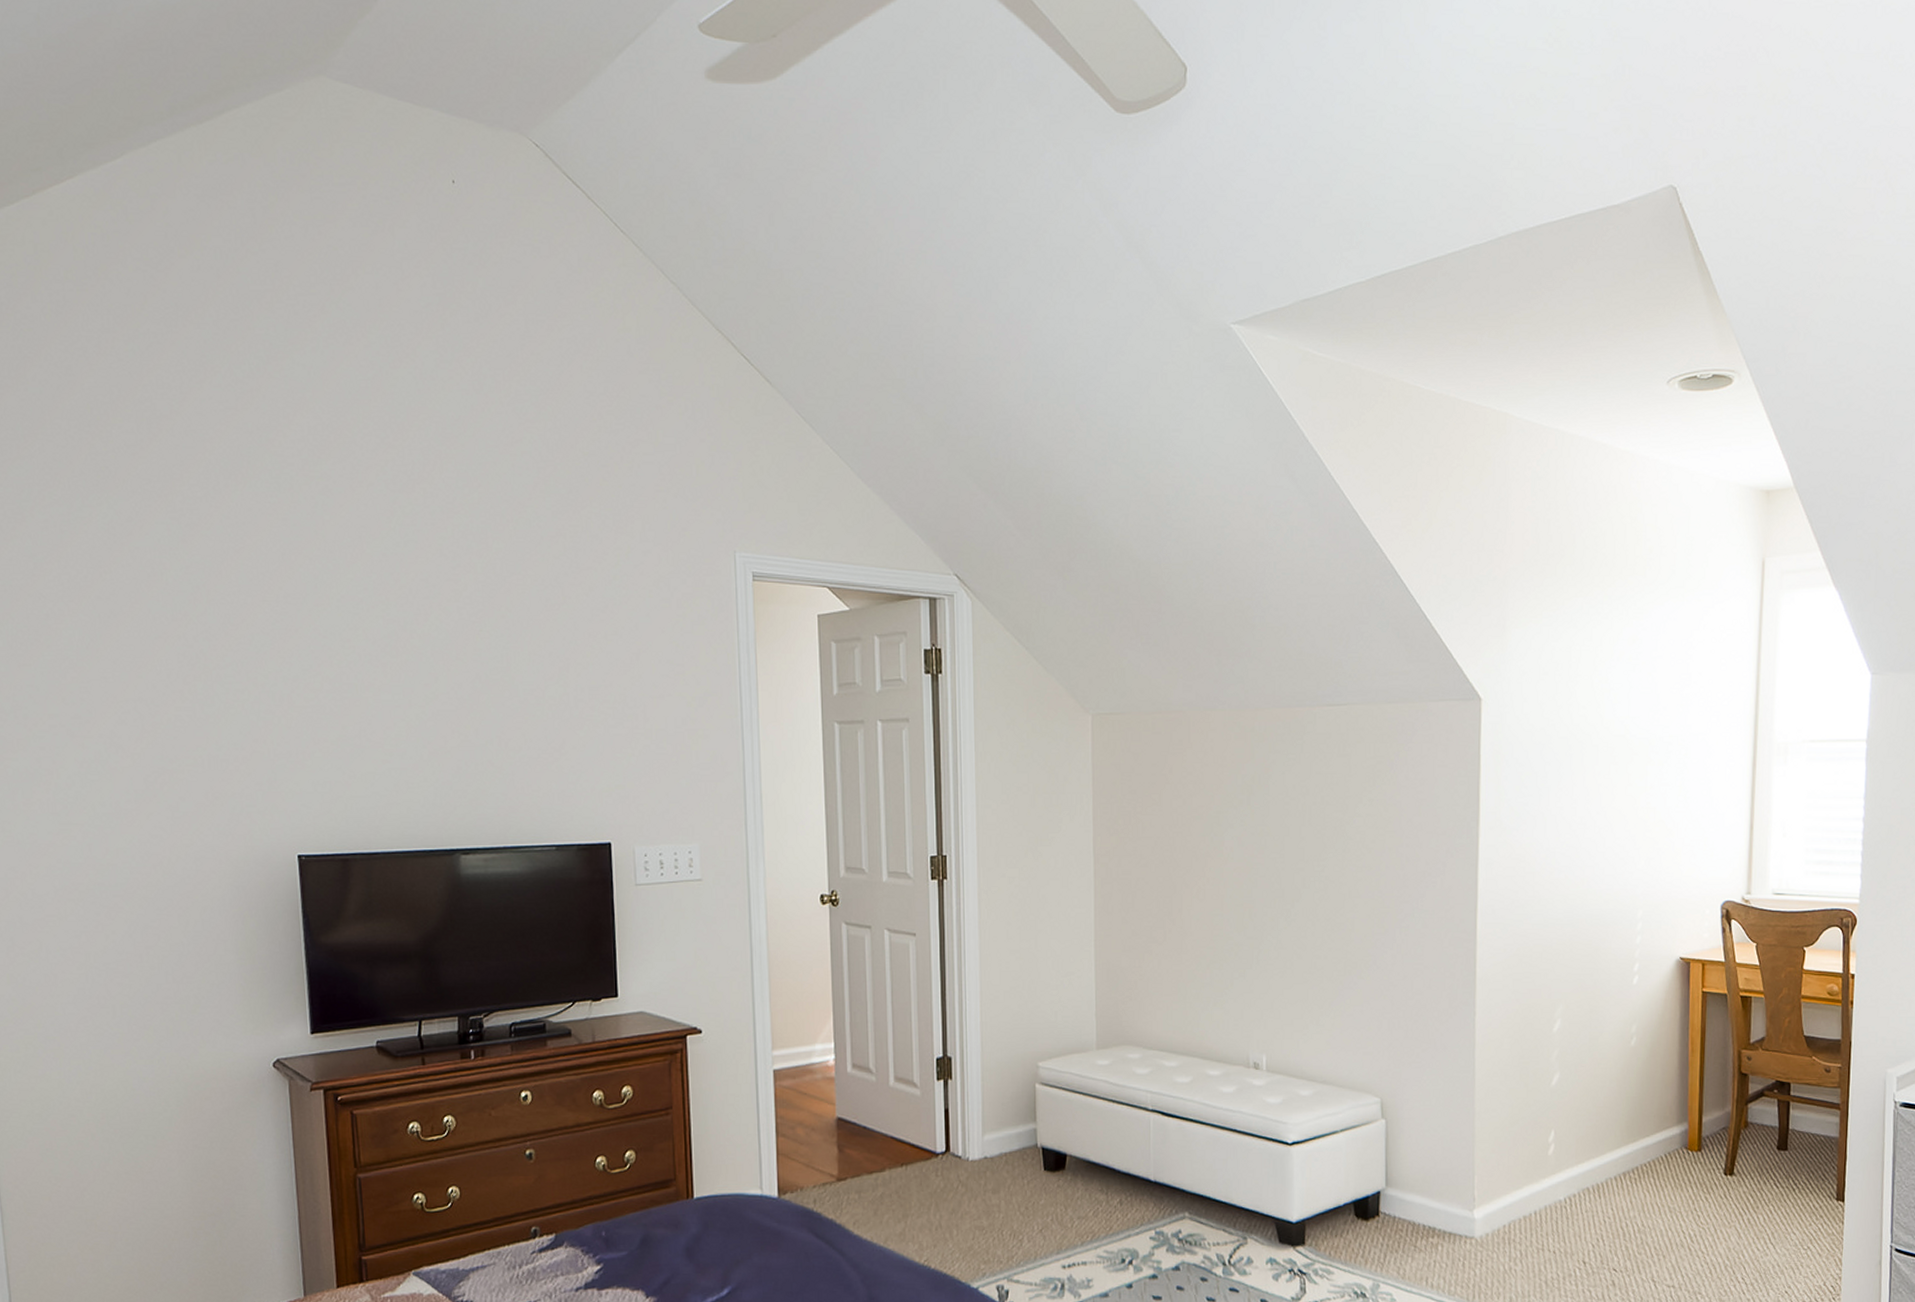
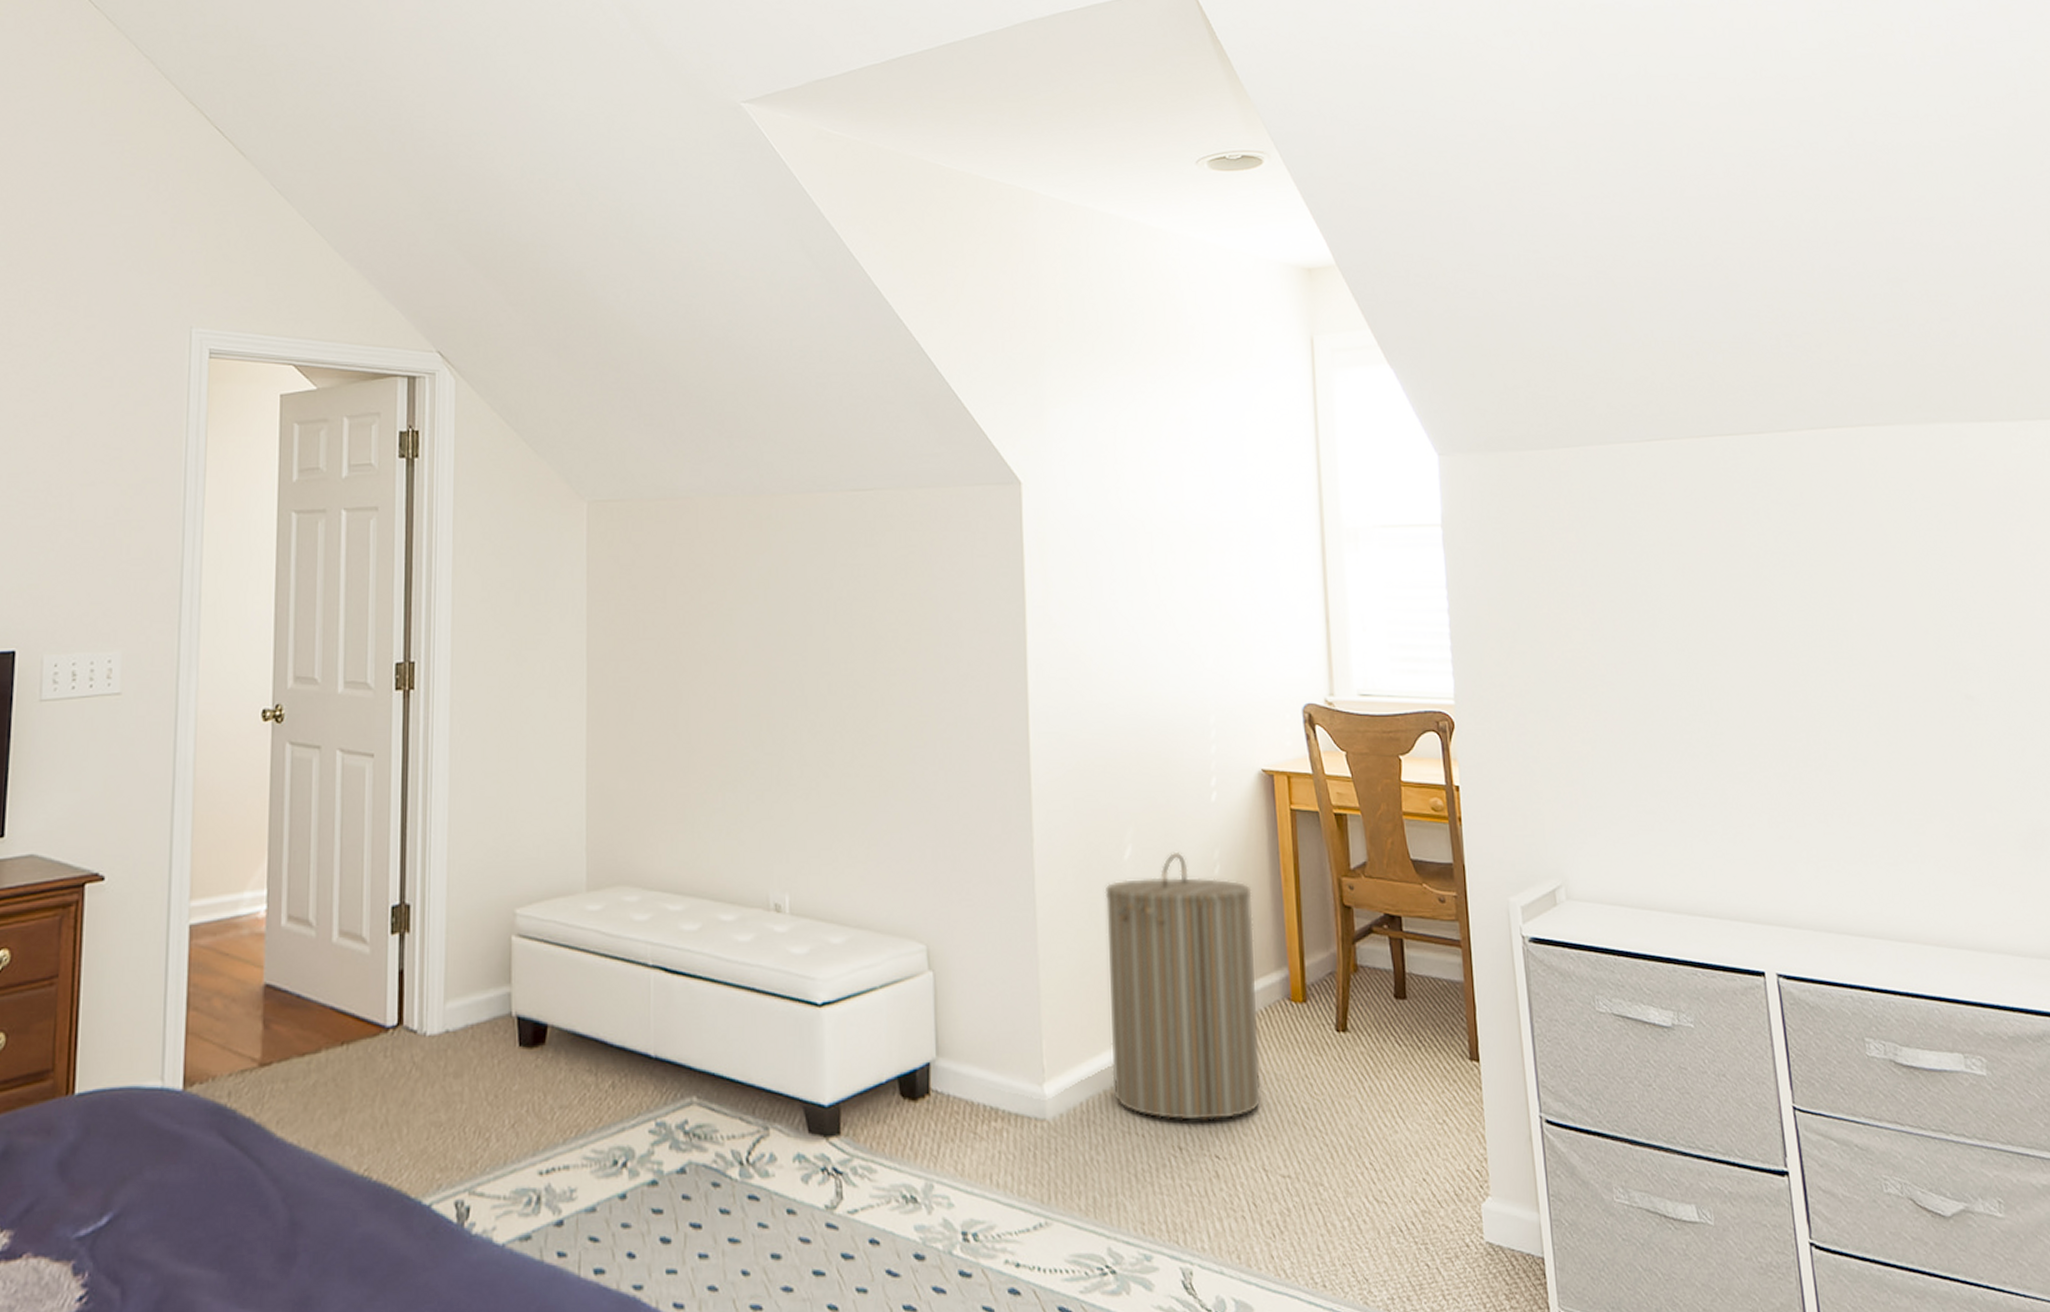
laundry hamper: none [1531,1025,1662,1242] -> present [1104,851,1263,1121]

